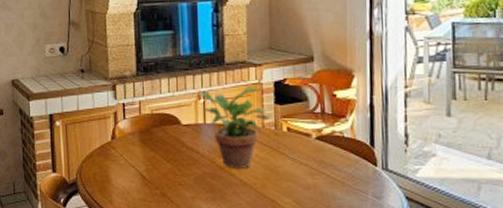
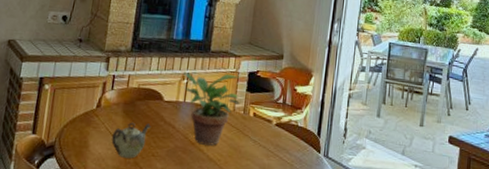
teapot: none [133,151,173,189] -> present [111,122,152,159]

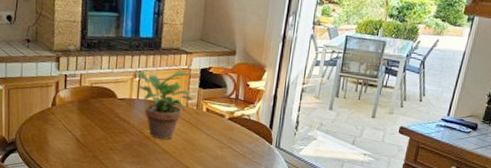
teapot: present [111,122,152,159] -> none [70,119,107,152]

